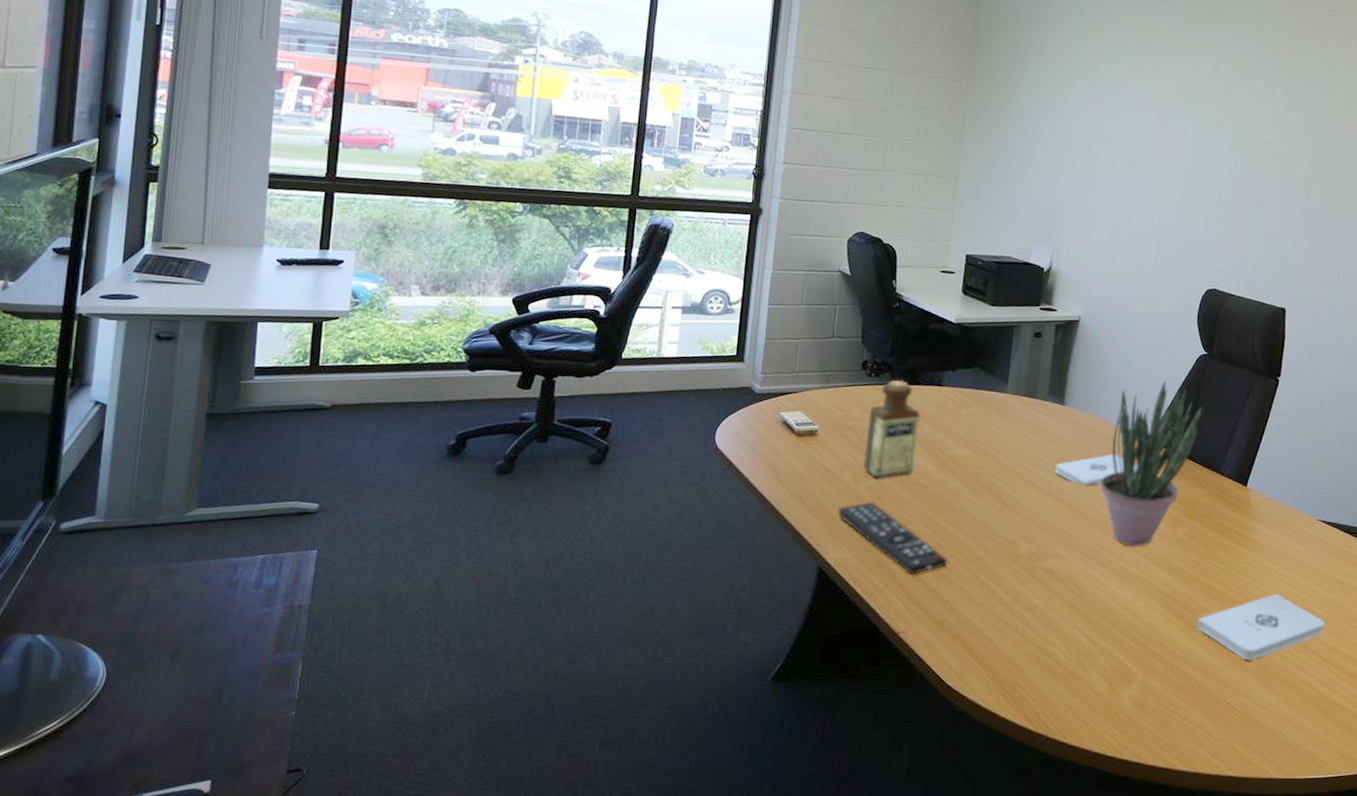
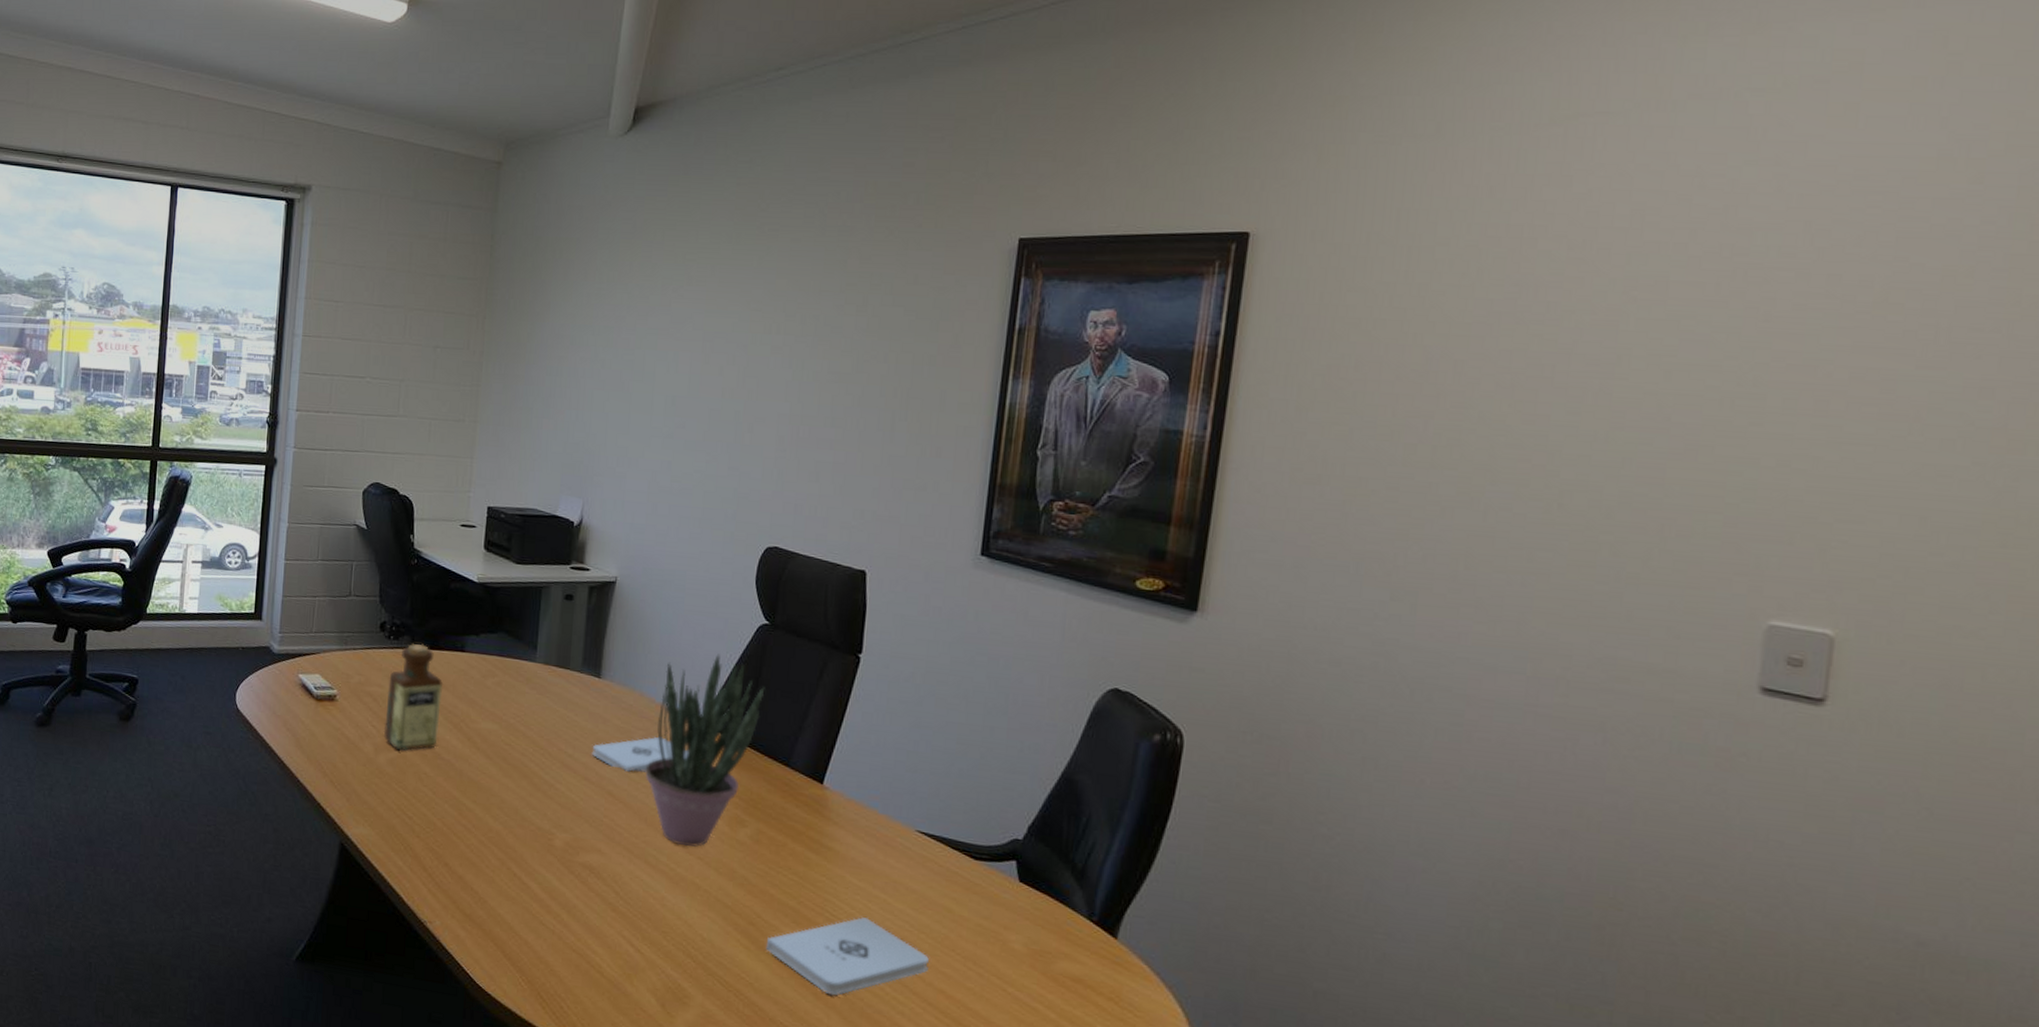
remote control: present [838,501,947,575] -> none [360,775,475,860]

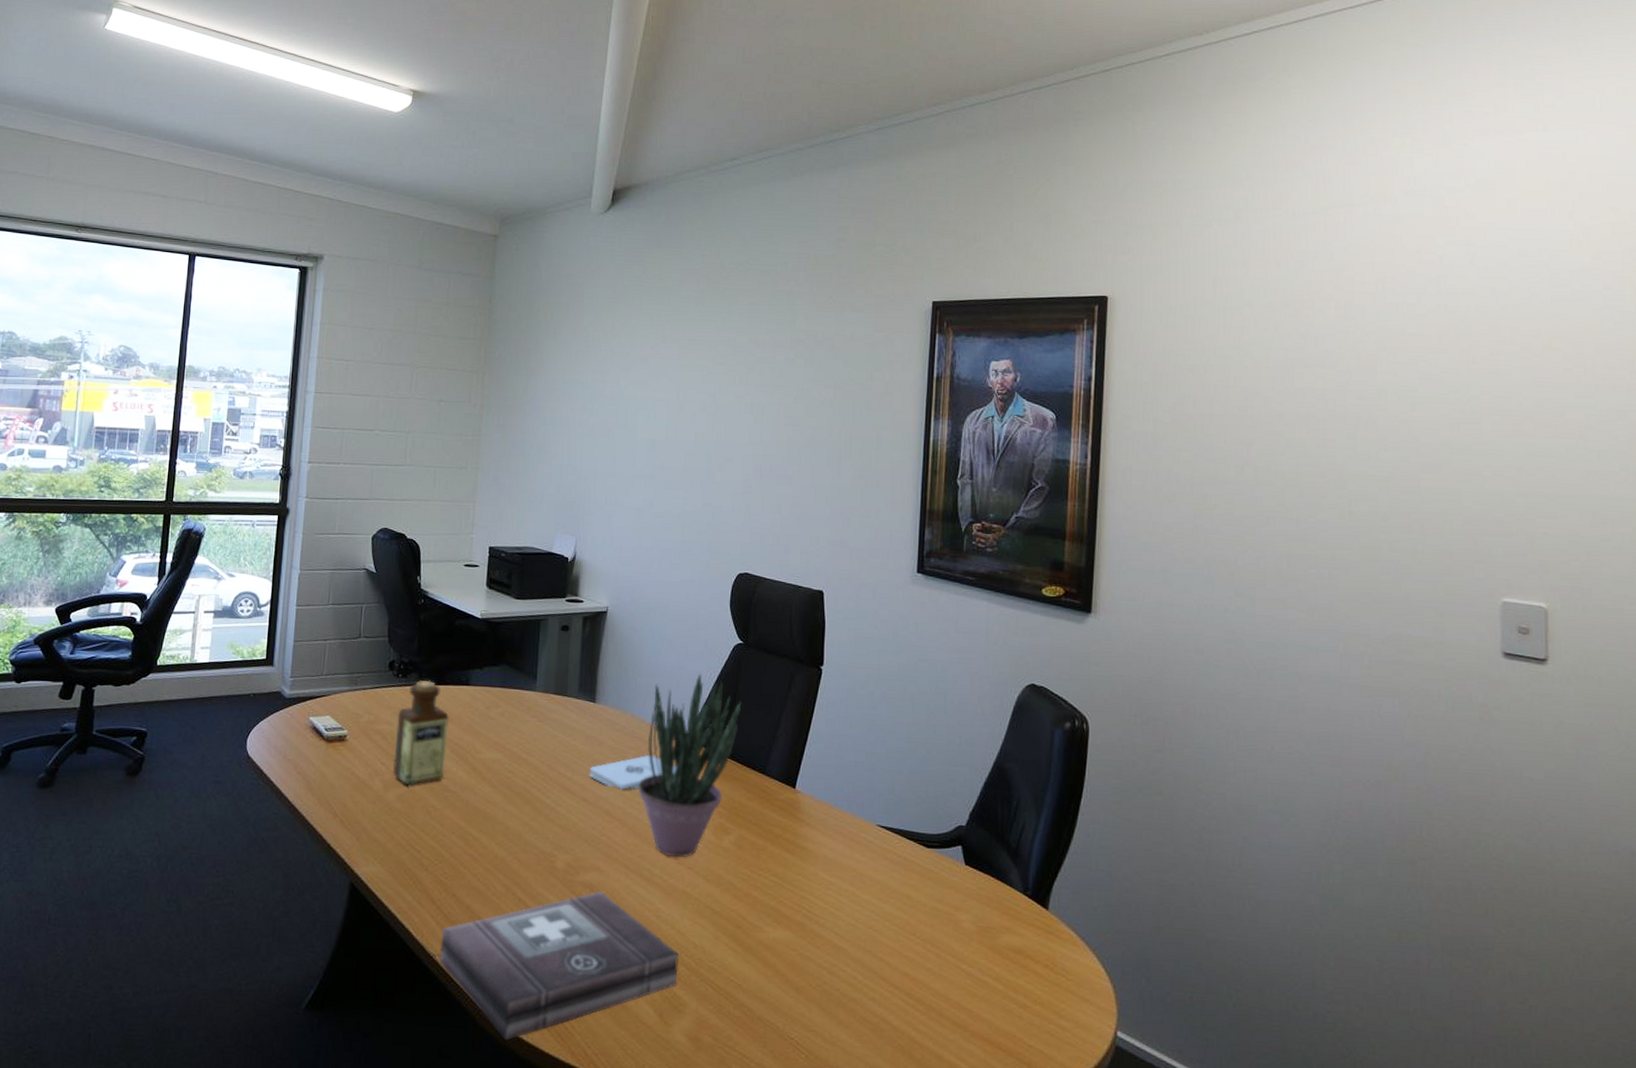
first aid kit: none [430,873,686,1013] -> present [439,891,680,1041]
notepad: present [765,917,929,996] -> none [751,911,894,989]

